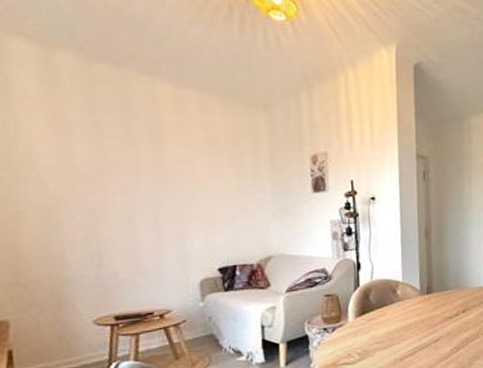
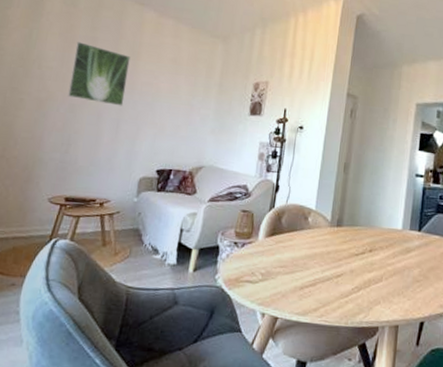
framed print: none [73,130,158,203] -> present [68,42,131,106]

